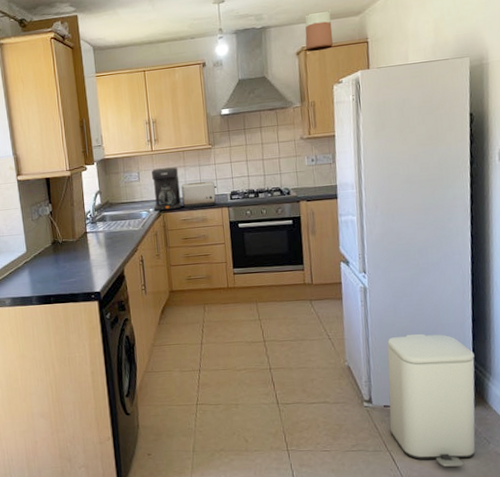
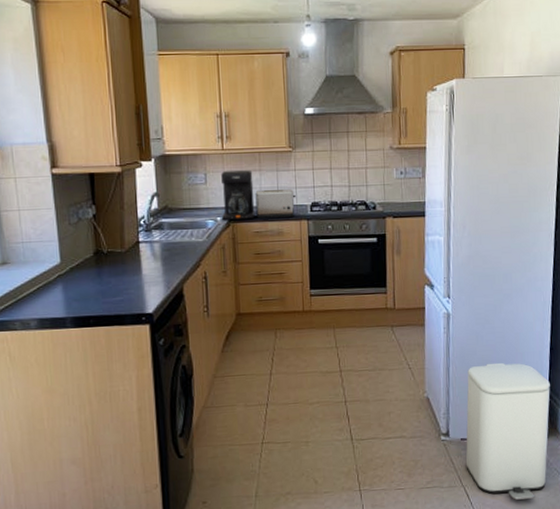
vase: present [305,9,334,52] -> none [400,8,430,52]

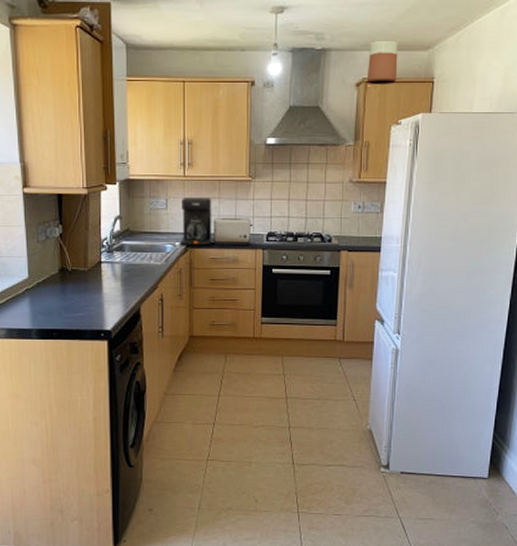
vase: none [400,8,430,52] -> present [366,39,398,84]
pedal bin: present [465,362,550,500] -> none [403,401,496,537]

